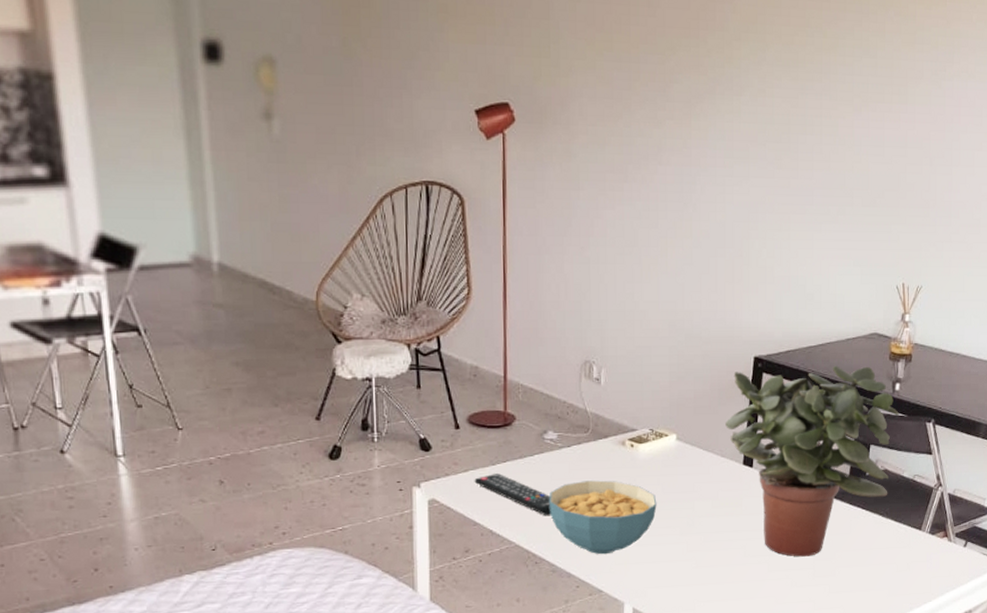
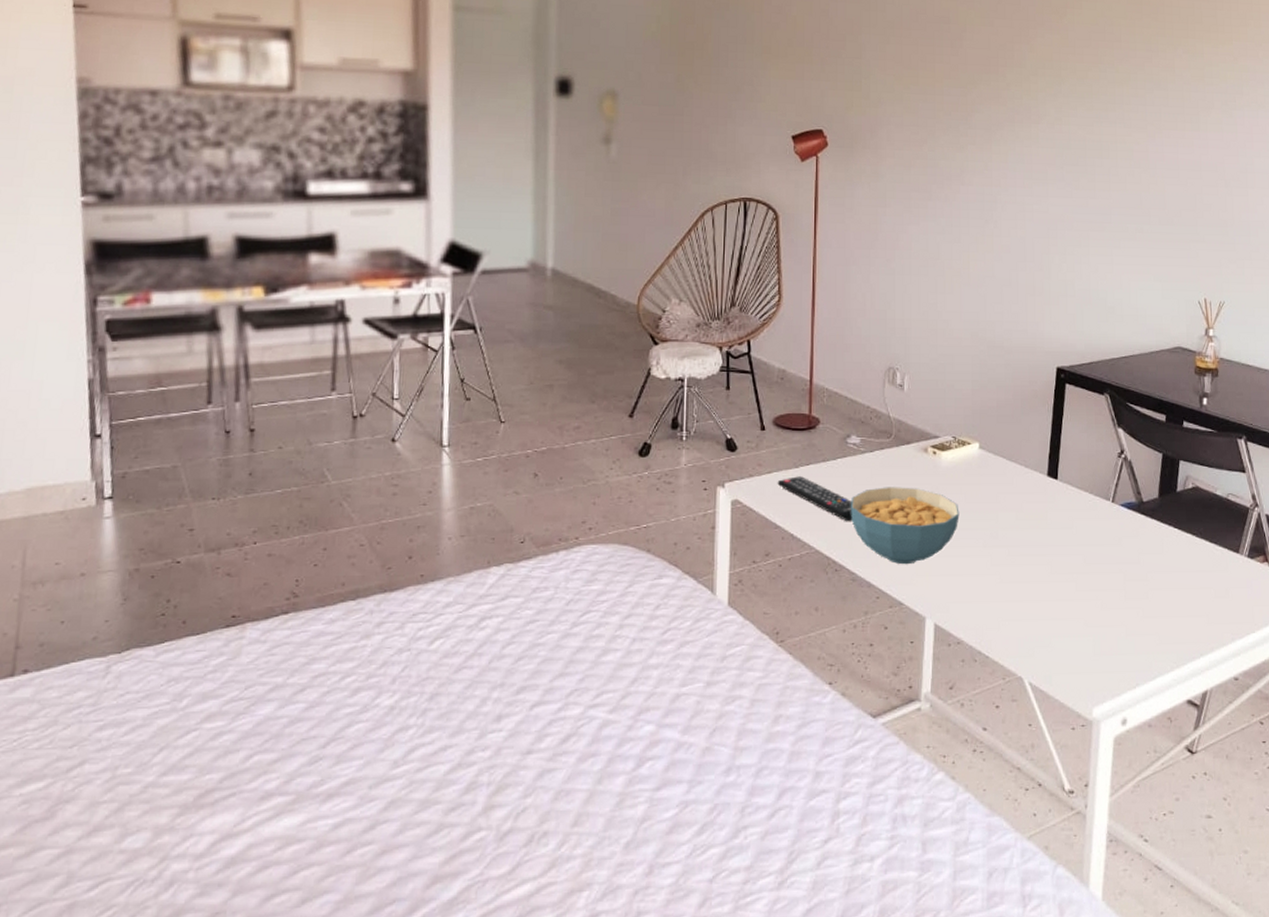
potted plant: present [725,365,899,557] -> none [1029,378,1208,577]

